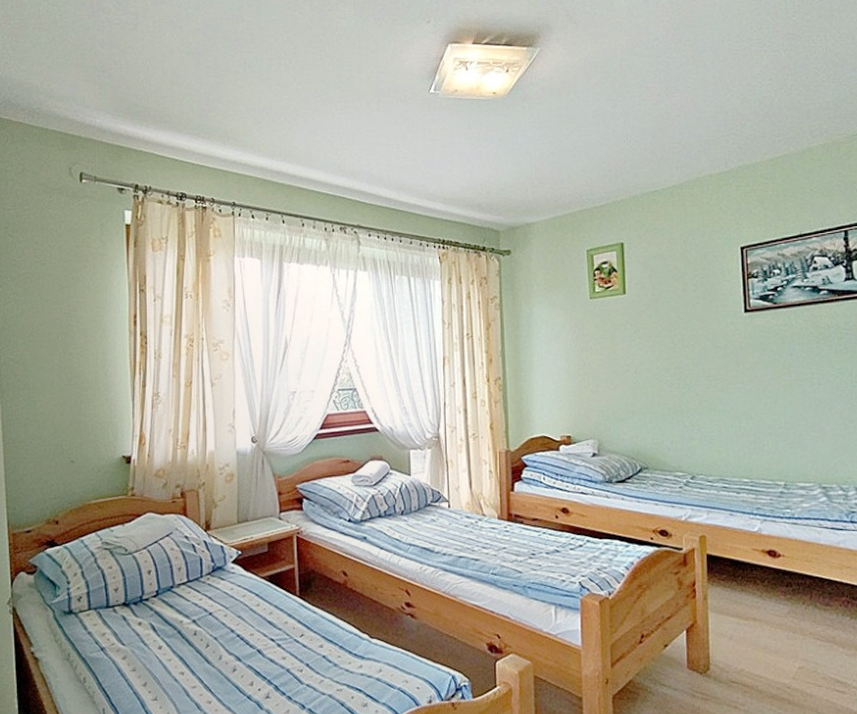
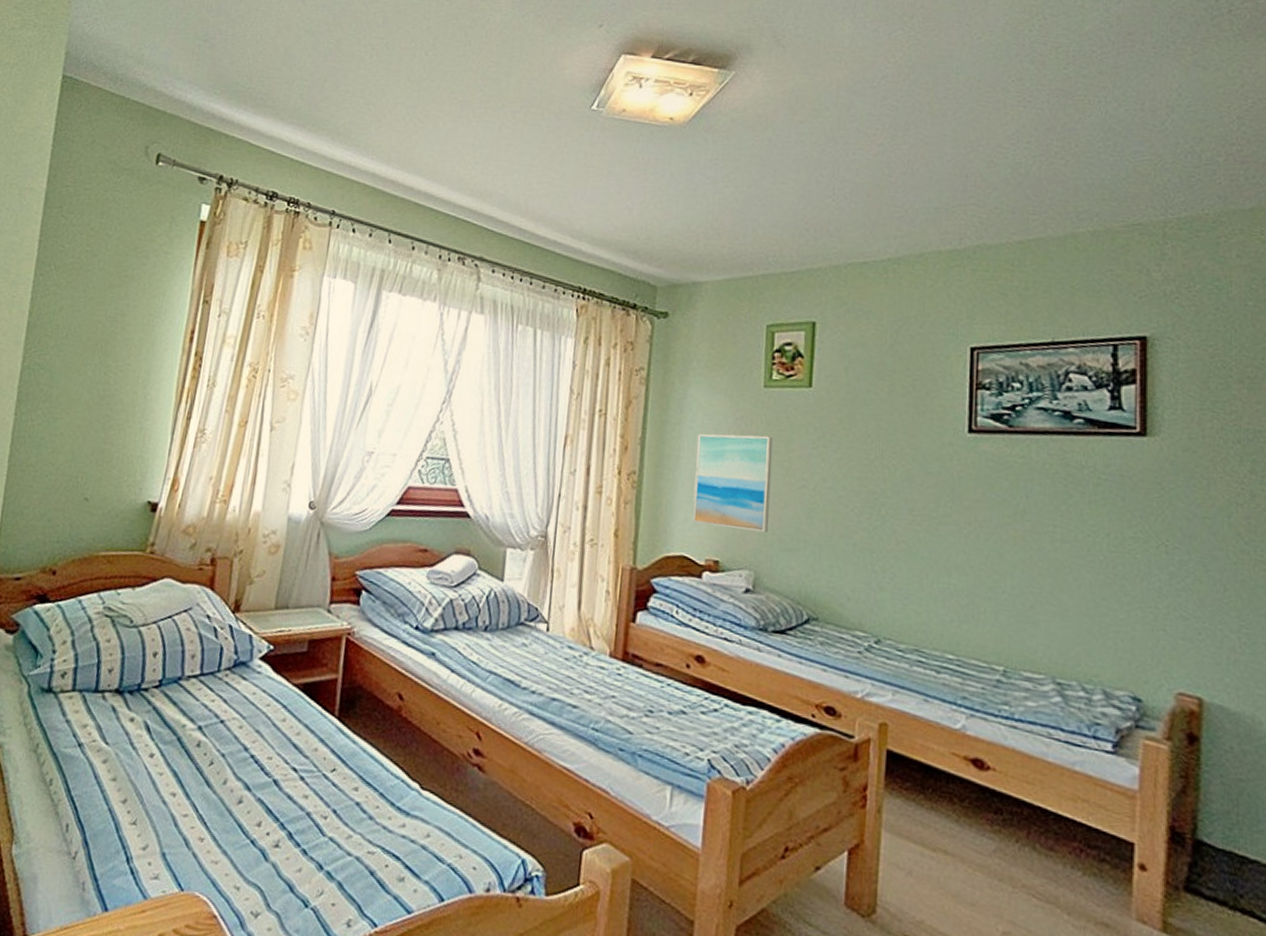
wall art: none [544,336,605,410] -> present [692,433,773,533]

